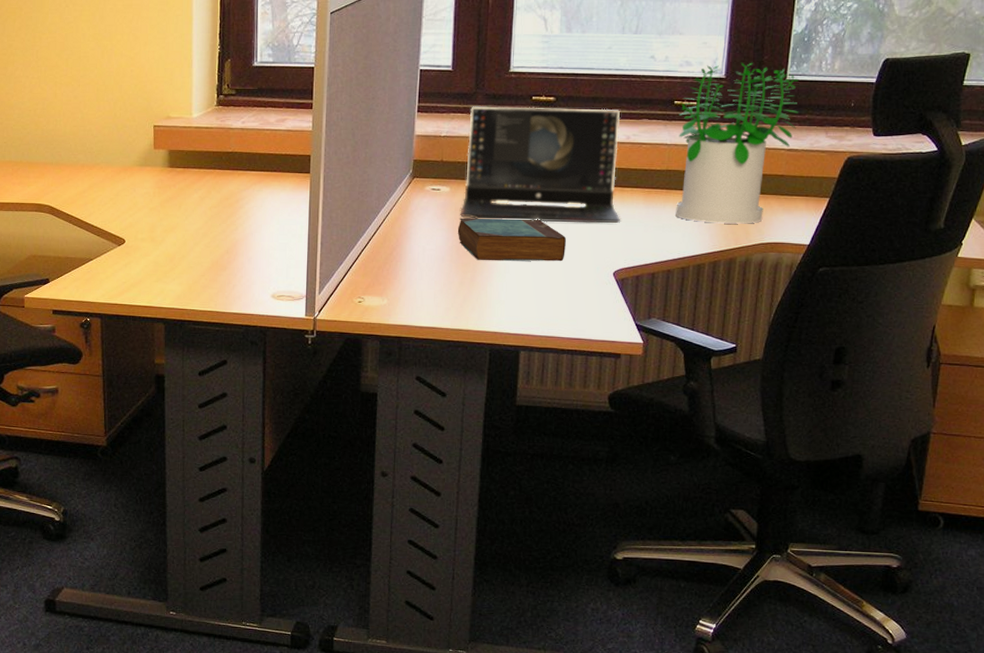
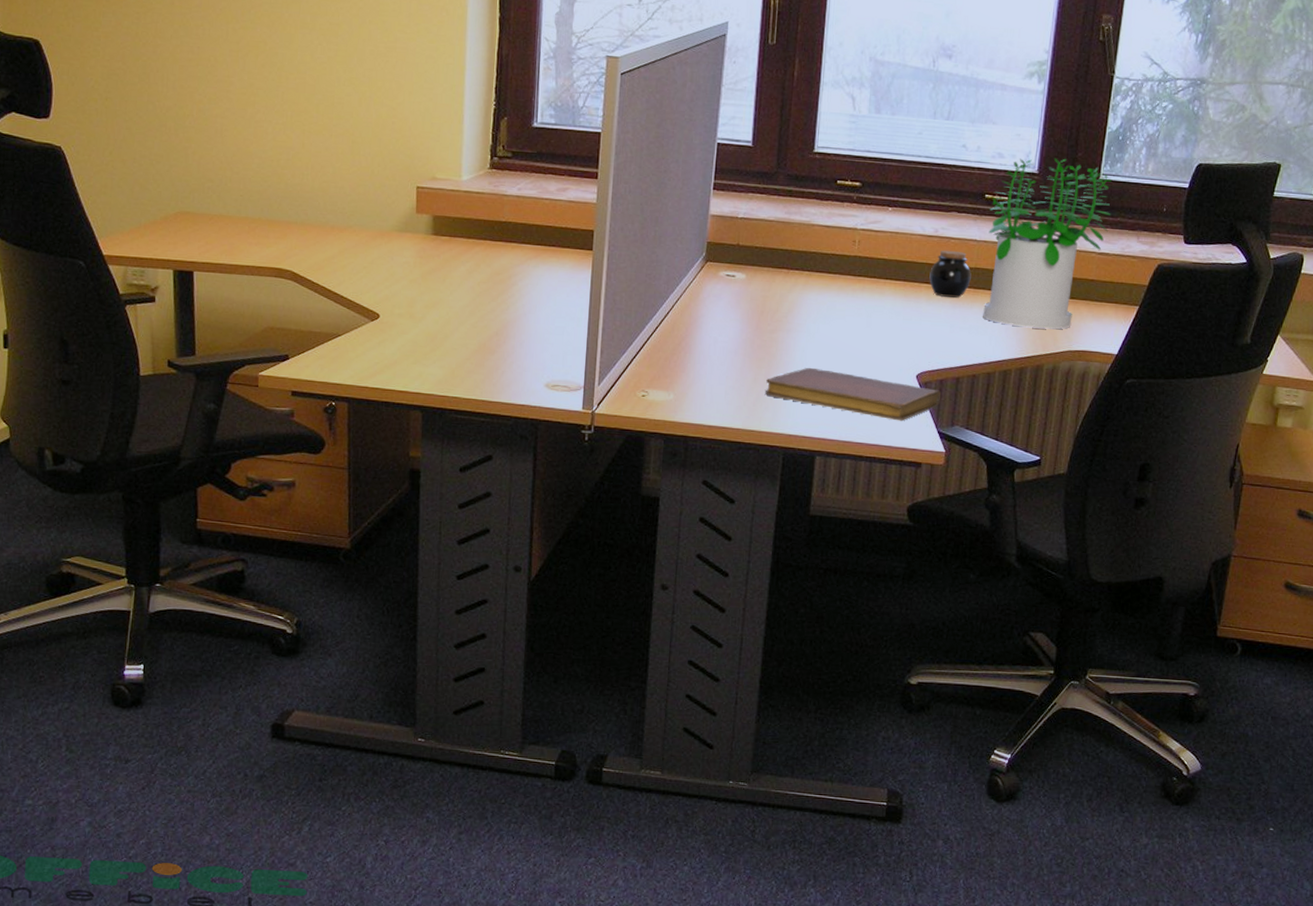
book: present [457,218,566,262] -> none [752,308,868,361]
laptop computer: present [460,106,621,224] -> none [756,187,929,322]
notebook: none [472,269,638,316] -> present [765,367,942,421]
jar: none [623,155,663,199] -> present [929,250,971,298]

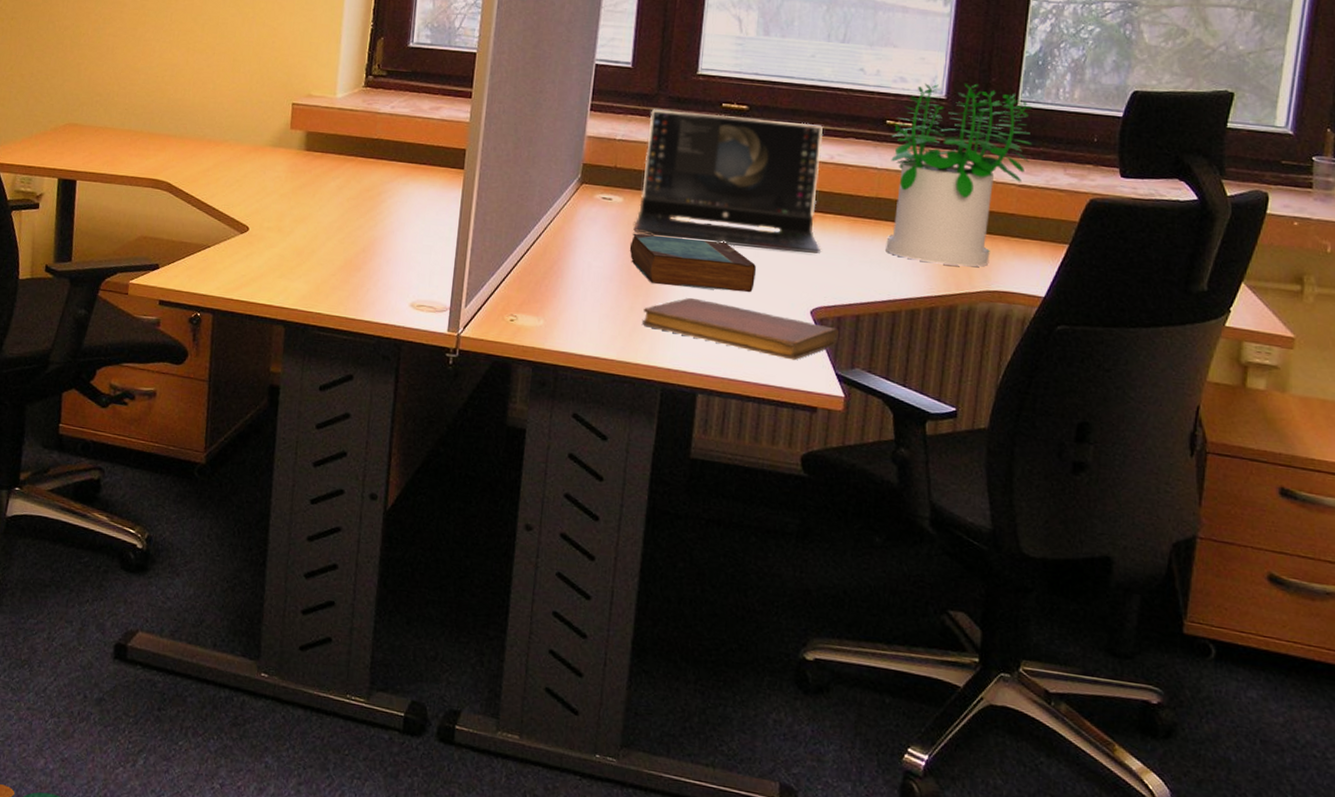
book: none [752,308,868,361] -> present [629,233,756,293]
laptop computer: none [756,187,929,322] -> present [633,109,824,254]
jar: present [929,250,971,298] -> none [824,177,872,229]

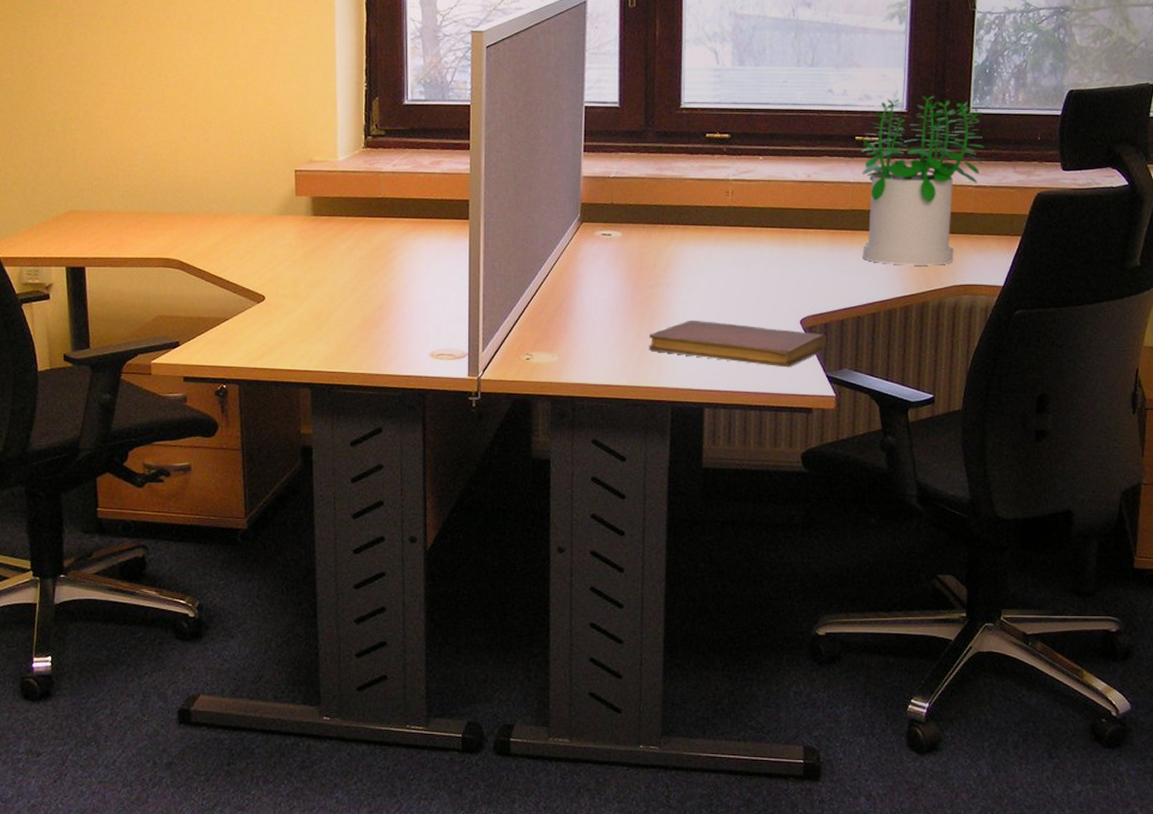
book: present [629,233,756,293] -> none [631,264,748,311]
laptop computer: present [633,109,824,254] -> none [634,144,806,268]

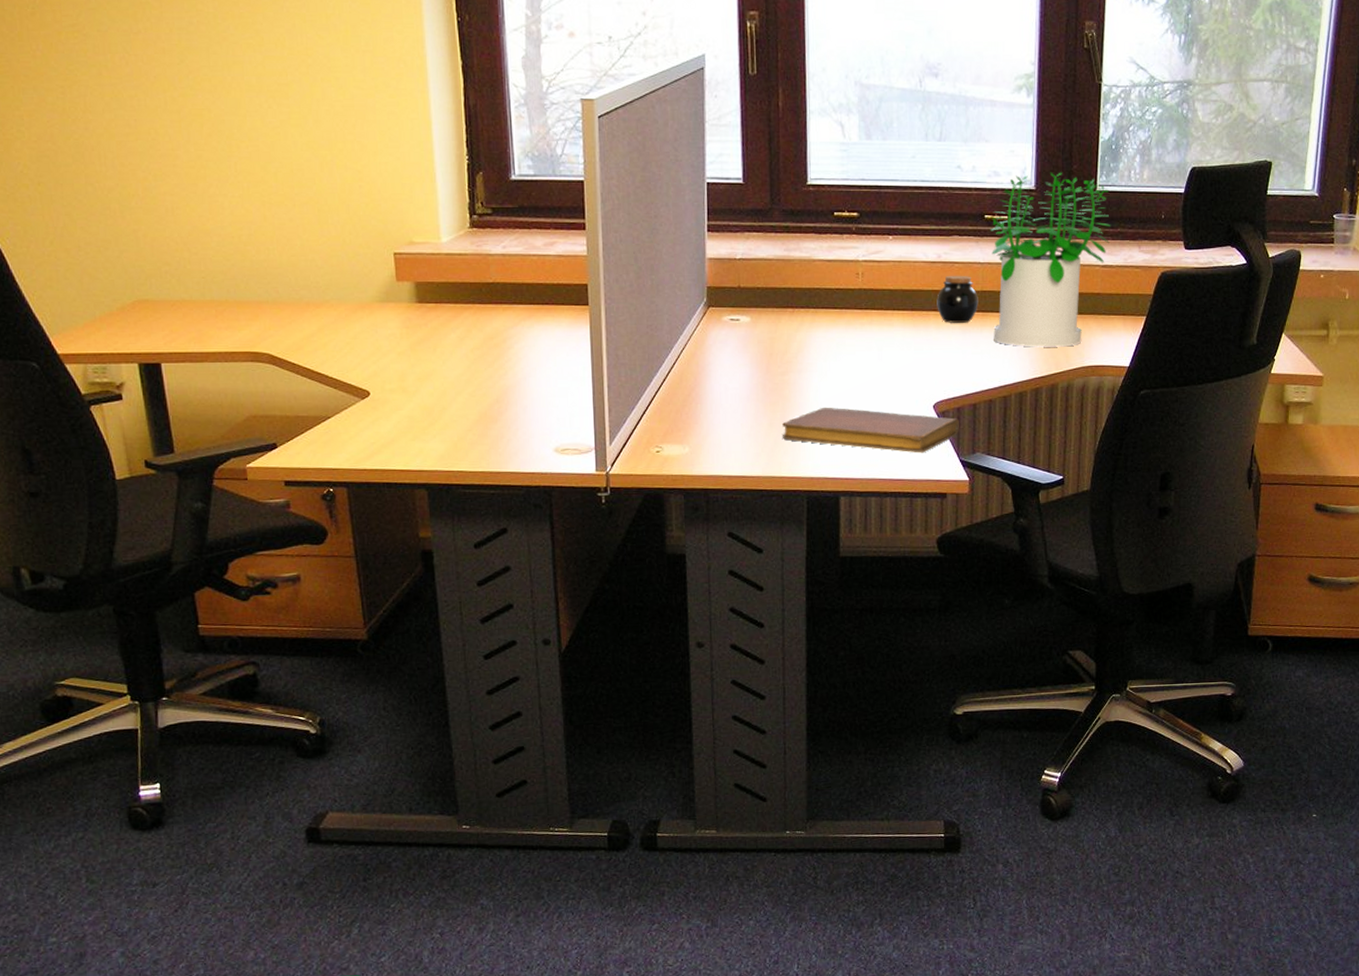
jar: none [805,194,848,240] -> present [936,275,979,323]

